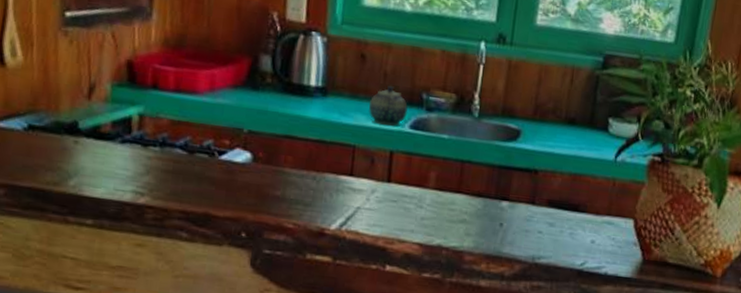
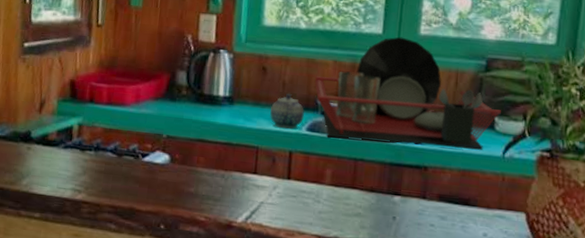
dish rack: none [419,26,616,153] -> present [314,37,501,150]

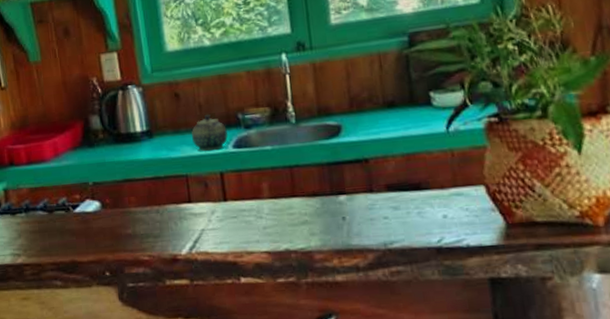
dish rack: present [314,37,501,150] -> none [230,31,436,150]

